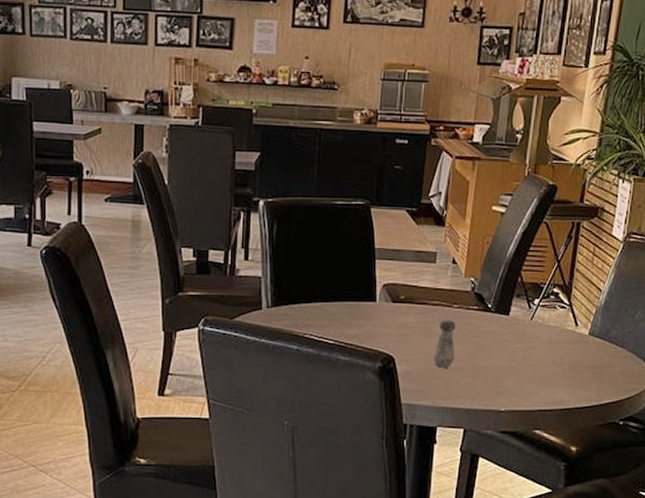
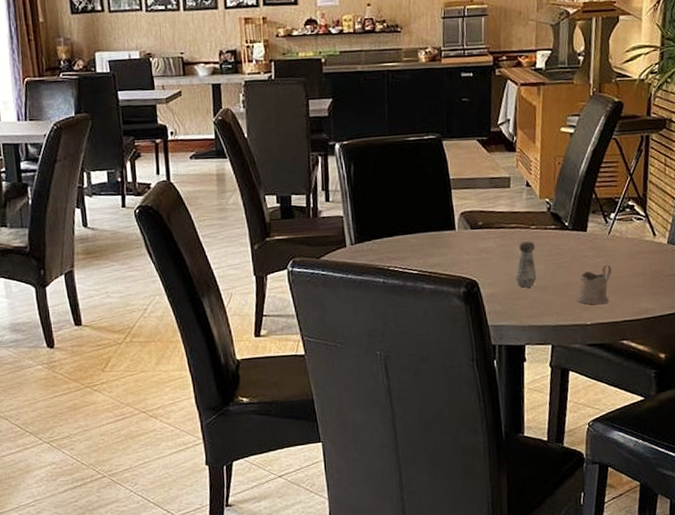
tea glass holder: none [493,351,531,392] -> present [576,264,612,305]

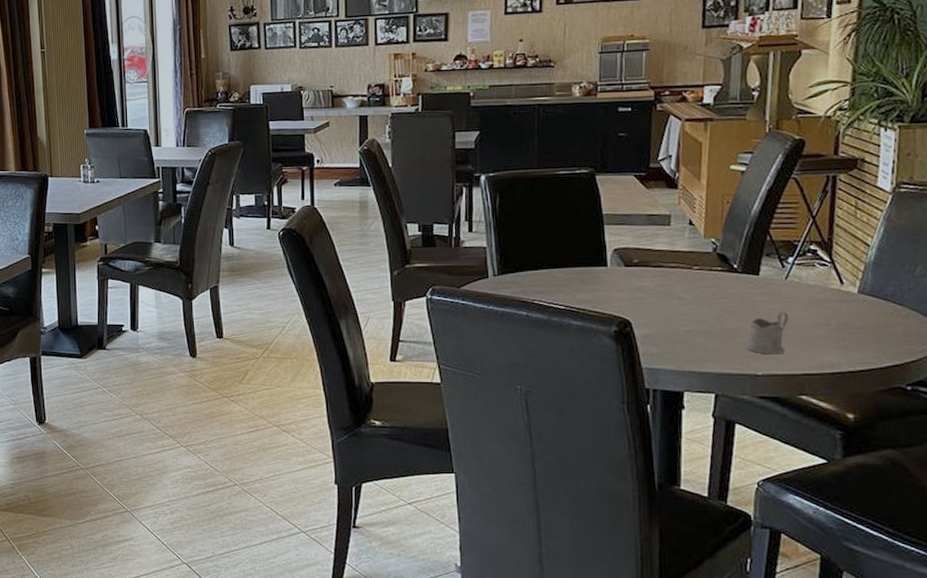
salt shaker: present [515,241,537,288] -> none [674,282,699,331]

